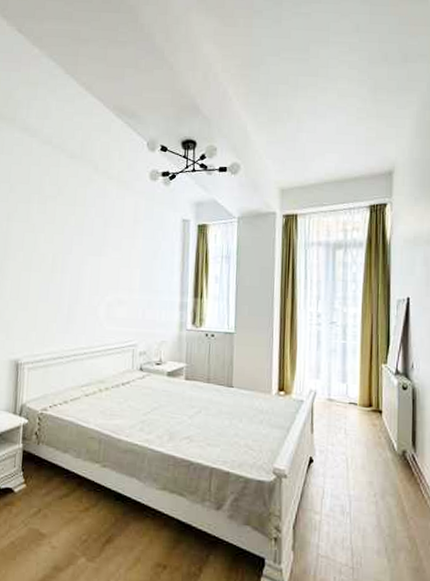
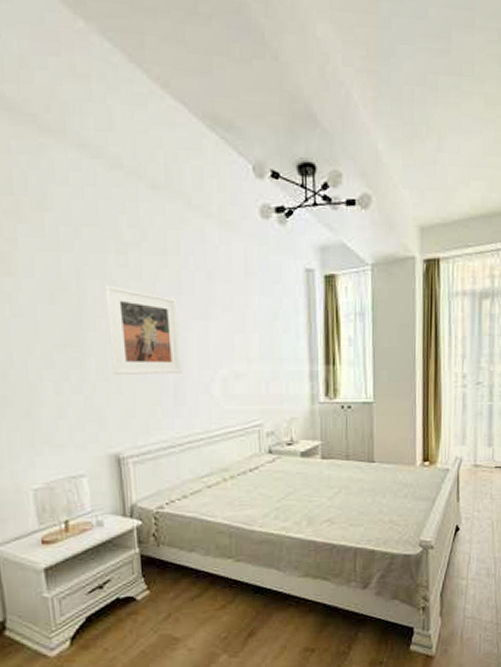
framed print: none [23,227,79,298] -> present [105,285,182,374]

